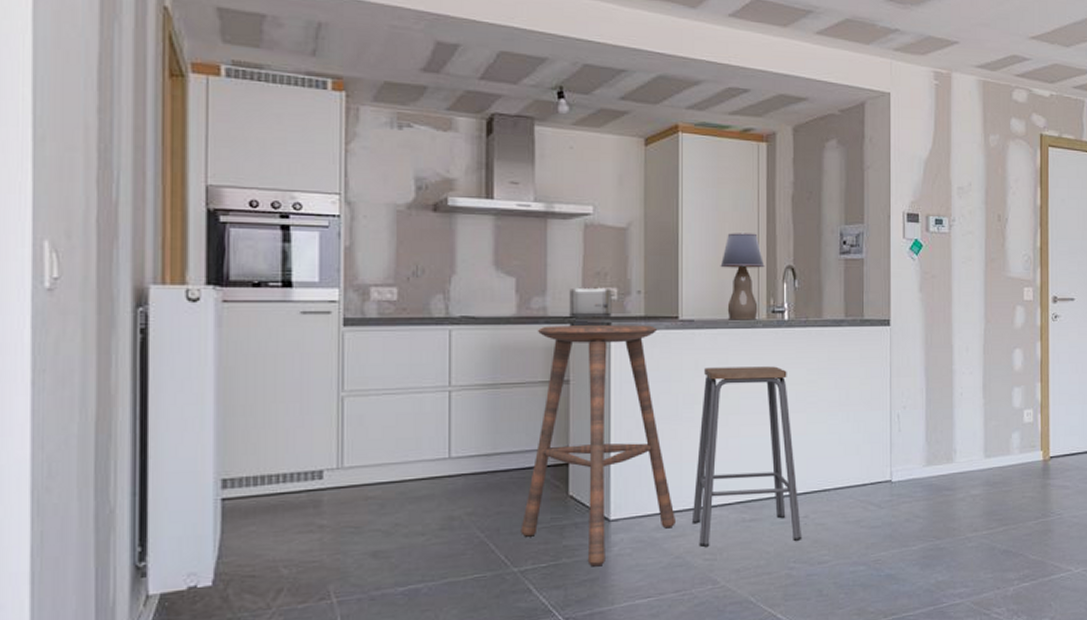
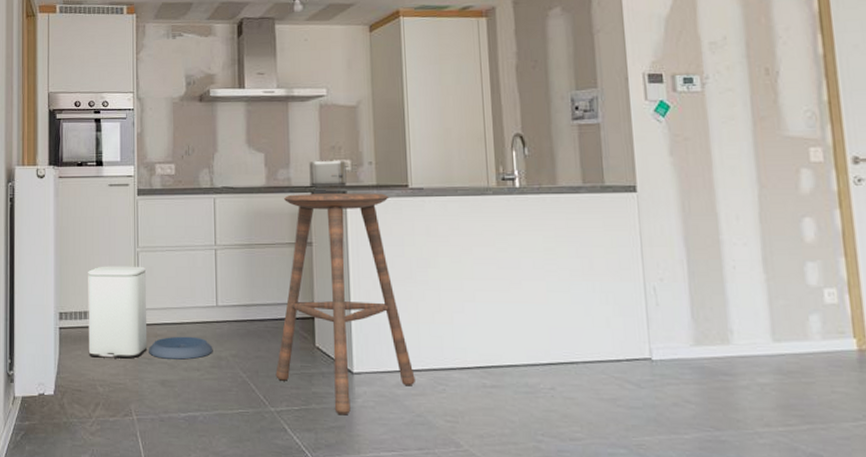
pedal bin: none [267,414,355,533] -> present [88,266,148,359]
robot vacuum: none [356,496,443,526] -> present [149,336,213,360]
bar stool: present [691,366,802,548] -> none [431,233,550,413]
table lamp: present [720,231,765,320] -> none [446,103,492,188]

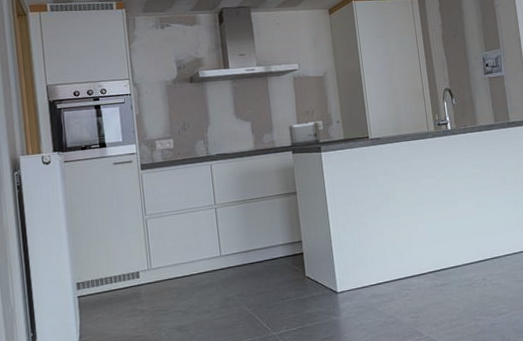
pedal bin: present [88,266,148,359] -> none [101,231,162,318]
robot vacuum: present [149,336,213,360] -> none [163,285,221,308]
bar stool: present [275,193,415,416] -> none [269,145,386,328]

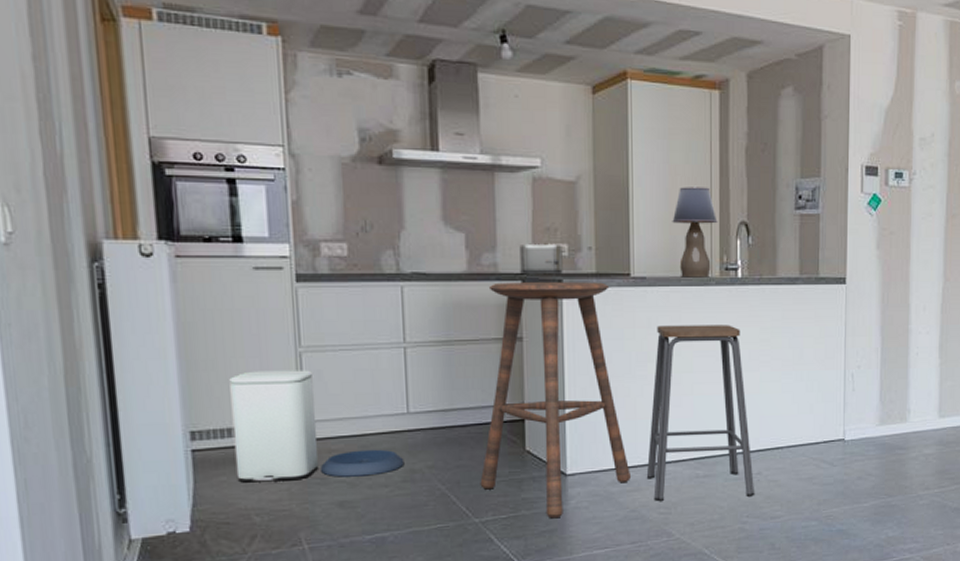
pedal bin: none [101,231,162,318] -> present [229,370,319,483]
robot vacuum: none [163,285,221,308] -> present [321,449,405,477]
bar stool: none [269,145,386,328] -> present [480,282,631,519]
bar stool: none [392,166,484,308] -> present [646,325,755,502]
table lamp: none [394,67,428,135] -> present [672,185,718,278]

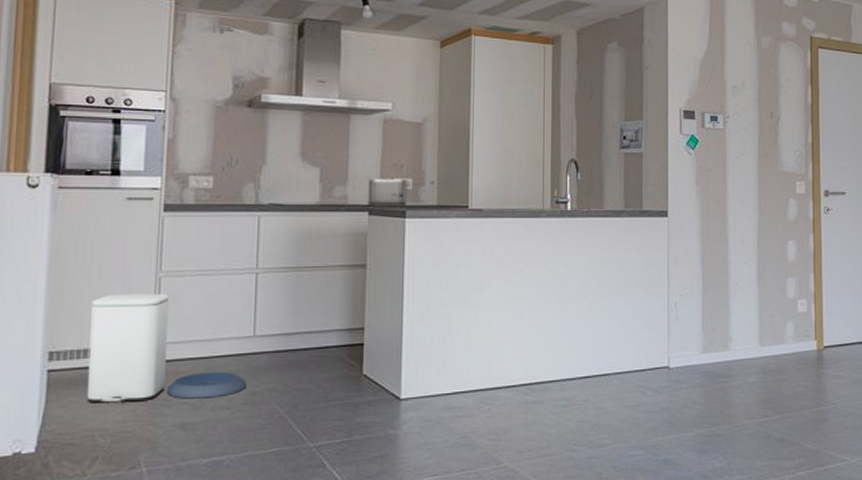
bar stool: present [480,282,631,519] -> none [317,213,462,444]
bar stool: present [646,325,755,502] -> none [477,254,583,428]
table lamp: present [672,185,718,278] -> none [508,127,550,210]

